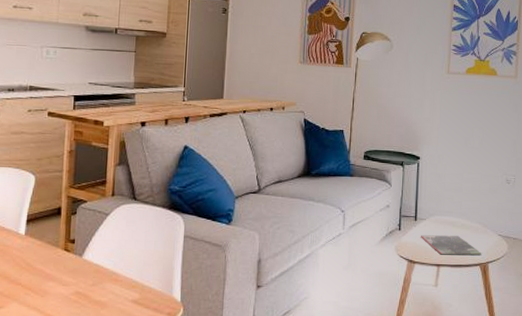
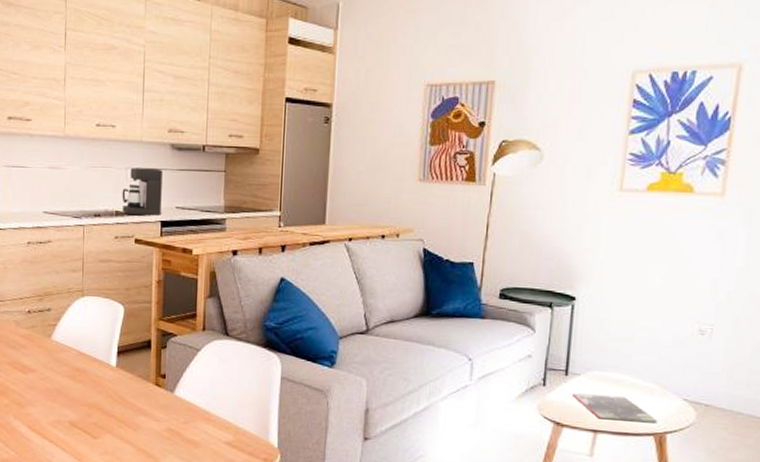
coffee maker: none [36,46,77,91] -> present [122,168,162,216]

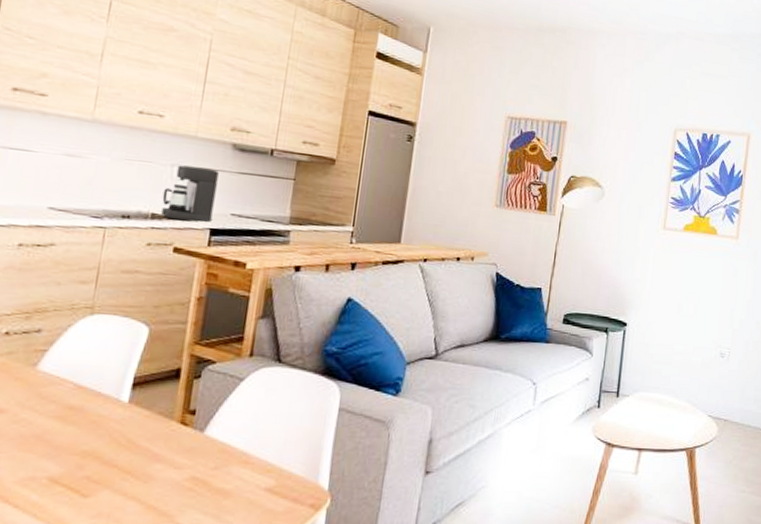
magazine: present [573,393,658,424] -> none [622,414,689,439]

